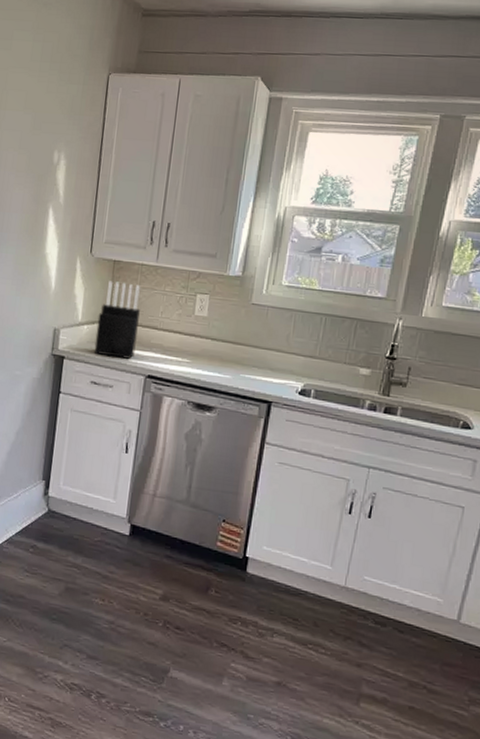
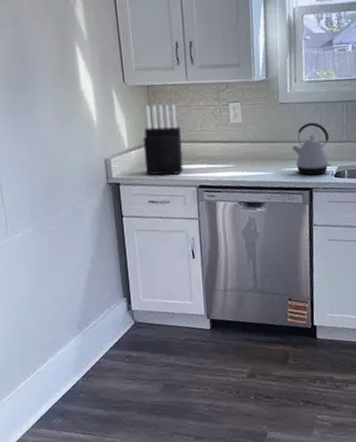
kettle: none [256,330,301,389] -> present [292,122,331,176]

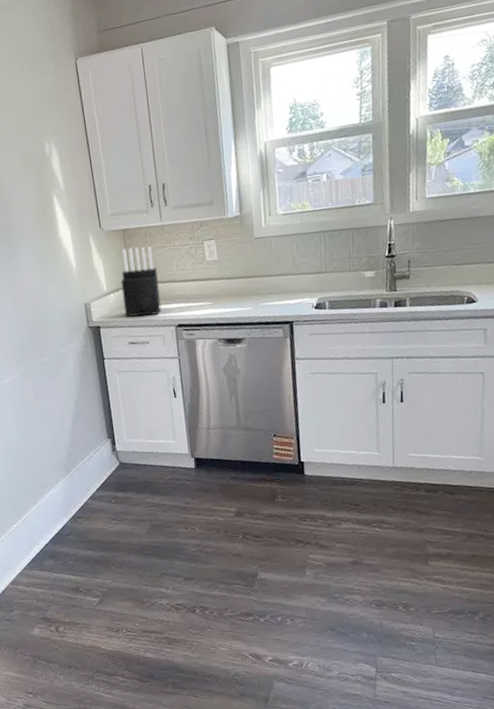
kettle: present [292,122,331,176] -> none [269,254,311,309]

